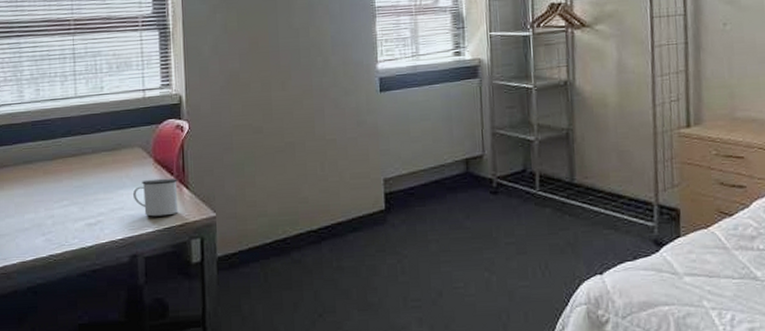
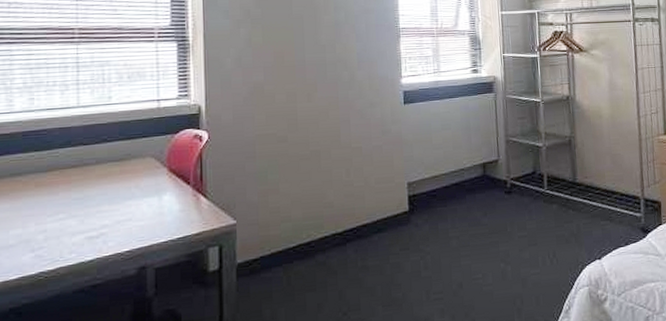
mug: present [132,178,179,217] -> none [142,187,195,227]

